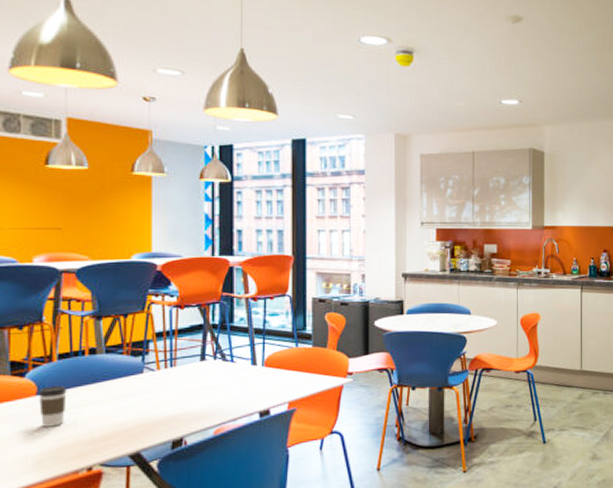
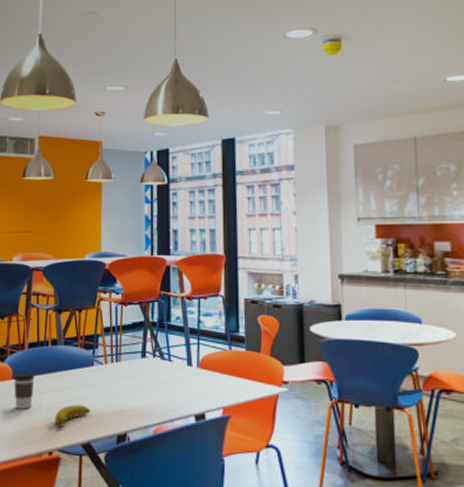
banana: none [94,415,140,444] -> present [54,405,91,430]

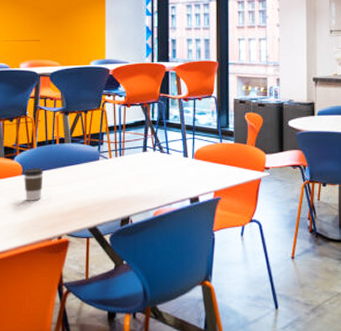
banana: present [54,405,91,430] -> none [63,195,97,217]

